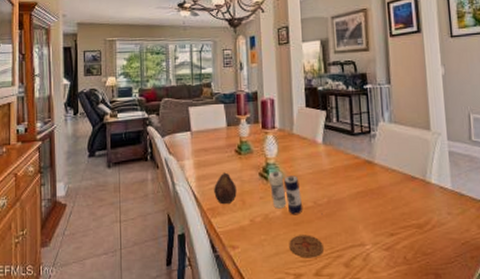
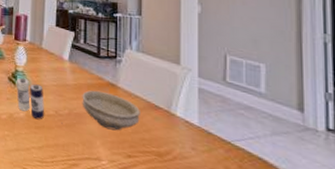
coaster: present [289,234,324,258] -> none [29,137,61,161]
bowl: none [340,171,399,211] -> present [82,90,140,131]

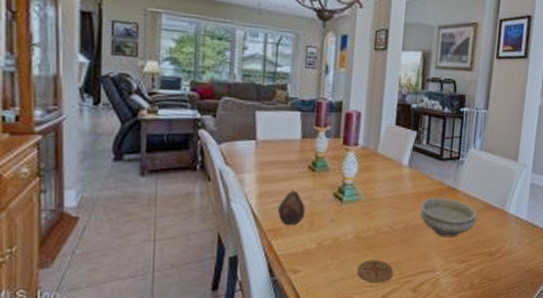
candle: present [16,77,63,124] -> none [343,192,397,240]
coaster: none [29,137,61,161] -> present [357,260,394,284]

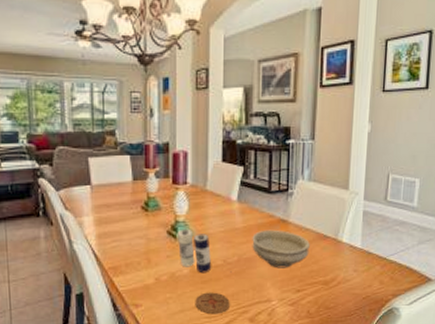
fruit: present [278,190,306,226] -> none [117,230,142,264]
candle: none [343,192,397,240] -> present [177,228,232,274]

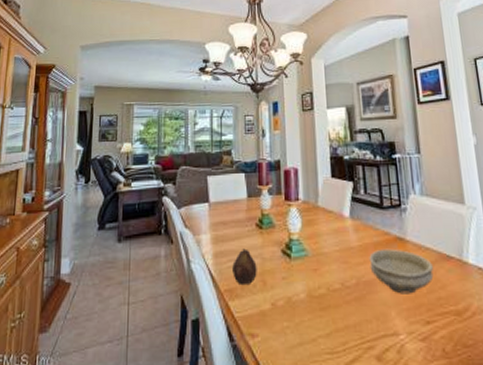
fruit: none [117,230,142,264] -> present [232,248,257,286]
candle: present [177,228,232,274] -> none [291,247,351,299]
coaster: present [195,292,230,315] -> none [314,321,353,350]

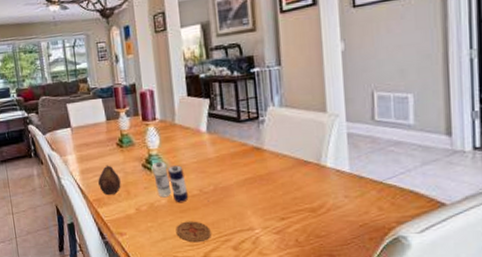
candle: none [291,247,351,299] -> present [151,161,209,203]
coaster: none [314,321,353,350] -> present [176,221,211,243]
bowl: present [369,248,434,294] -> none [226,158,290,197]

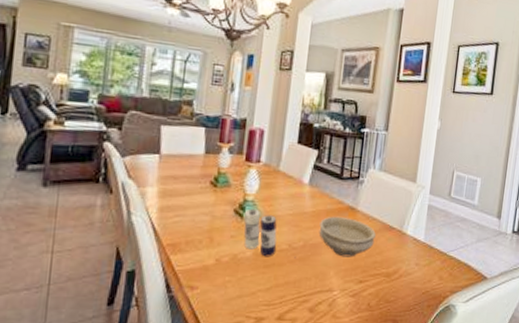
fruit: present [98,165,121,196] -> none [178,205,206,241]
coaster: present [176,221,211,243] -> none [254,278,291,302]
bowl: none [226,158,290,197] -> present [319,216,376,257]

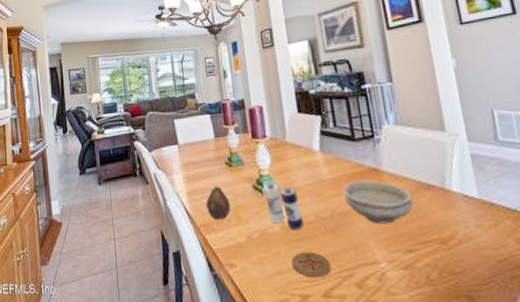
fruit: none [178,205,206,241] -> present [206,186,231,220]
coaster: none [254,278,291,302] -> present [291,252,331,278]

